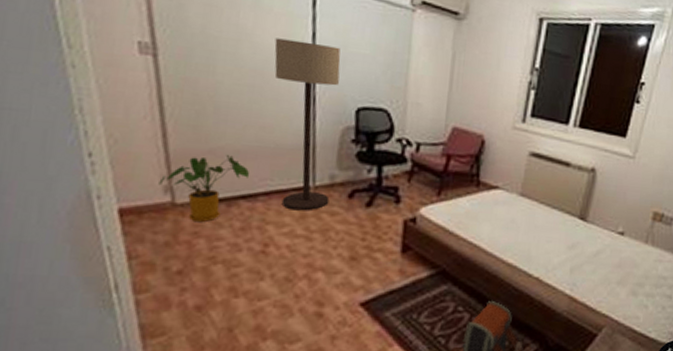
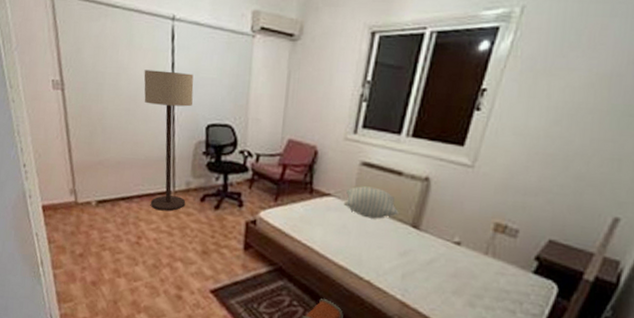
house plant: present [158,155,250,222] -> none [66,165,128,218]
pillow: none [512,177,568,212] -> present [344,186,400,219]

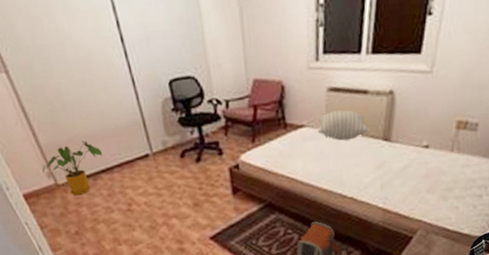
house plant: none [66,165,128,218] -> present [42,140,103,195]
floor lamp: present [144,70,194,212] -> none [88,29,167,175]

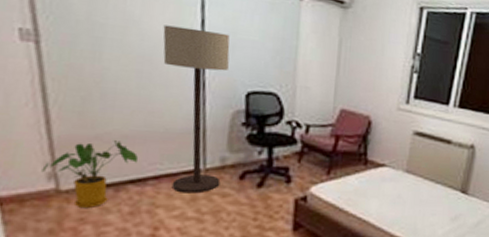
floor lamp: none [88,29,167,175] -> present [163,25,230,194]
pillow: present [318,110,371,141] -> none [399,155,450,187]

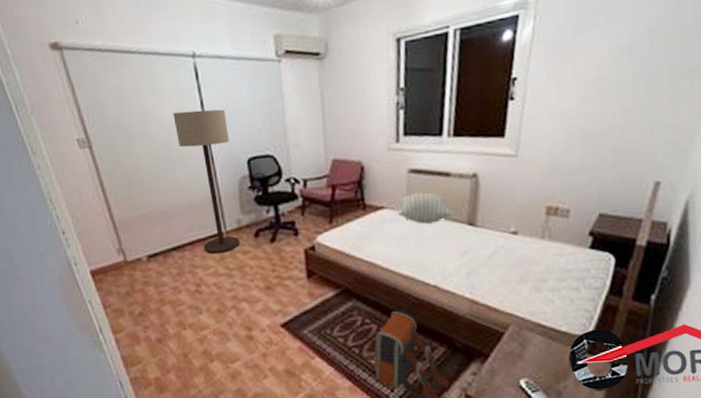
house plant: present [41,140,139,208] -> none [113,217,176,273]
pillow: none [399,155,450,187] -> present [399,192,455,224]

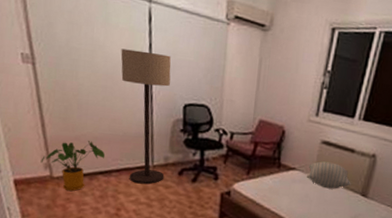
house plant: none [113,217,176,273] -> present [40,141,106,191]

